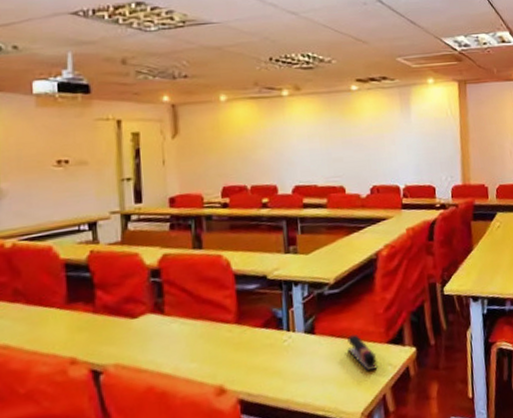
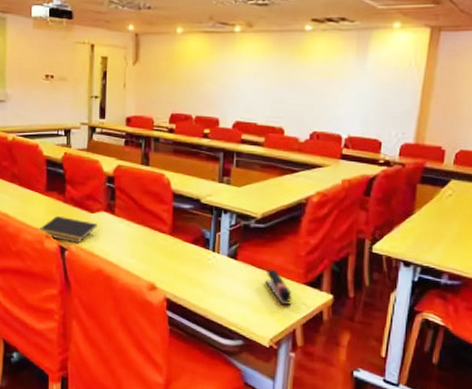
notepad: none [57,330,142,363] -> present [38,215,97,243]

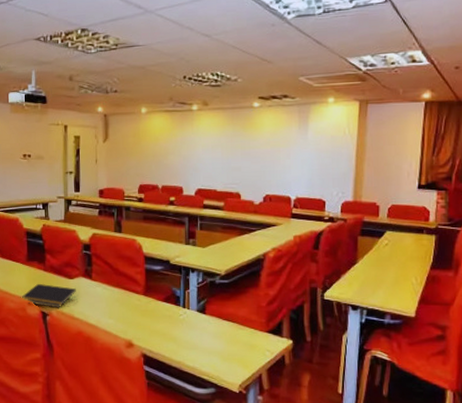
stapler: present [265,269,292,305] -> none [232,320,257,352]

